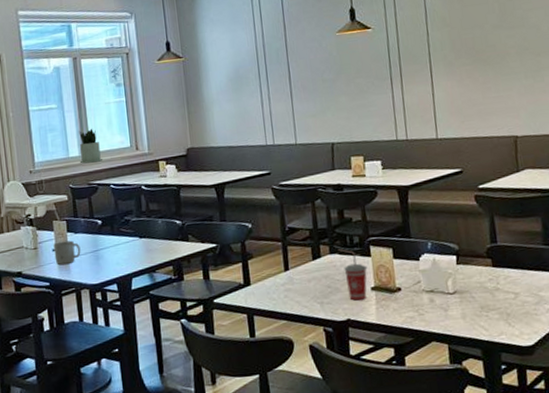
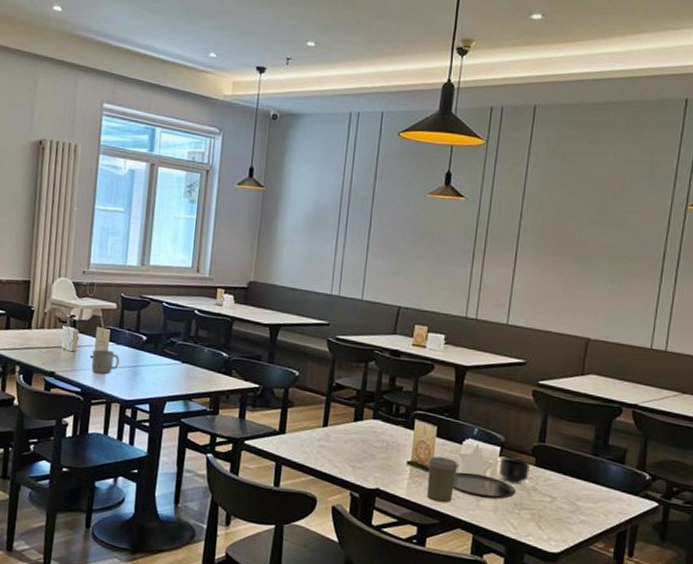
planter: present [79,128,103,164] -> none [136,240,161,277]
beverage cup: present [337,249,368,301] -> none [381,416,408,472]
cup: none [391,276,421,321] -> present [427,456,458,503]
plate: none [418,285,480,308] -> present [452,472,517,499]
mug: none [458,263,489,287] -> present [498,457,530,483]

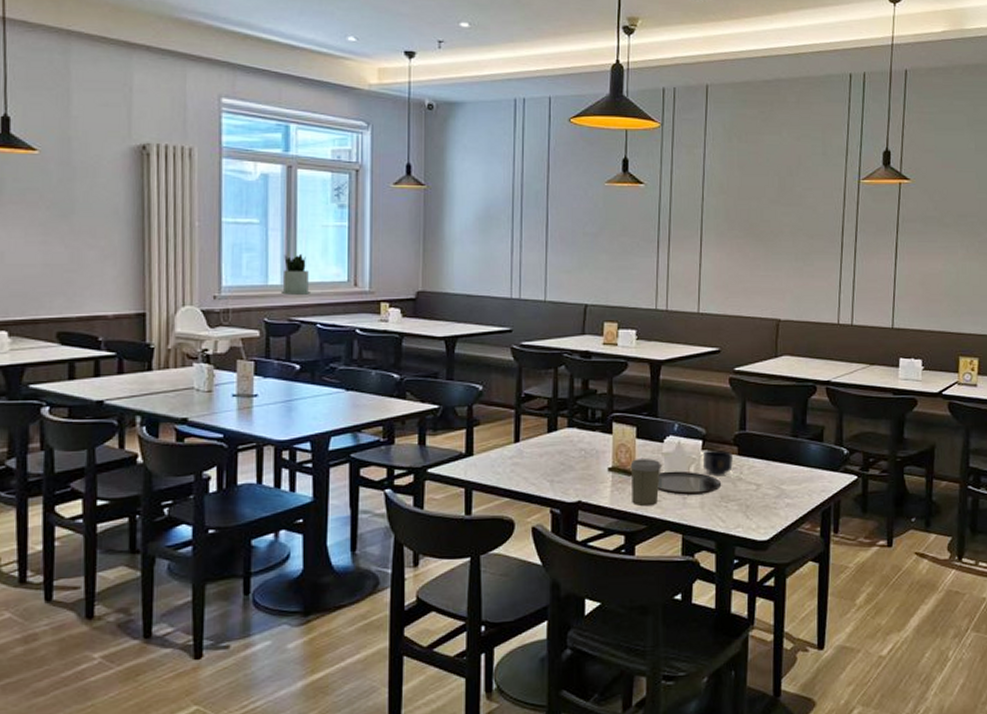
mug: present [91,349,120,374] -> none [234,385,269,413]
planter: none [136,240,161,277] -> present [280,253,312,295]

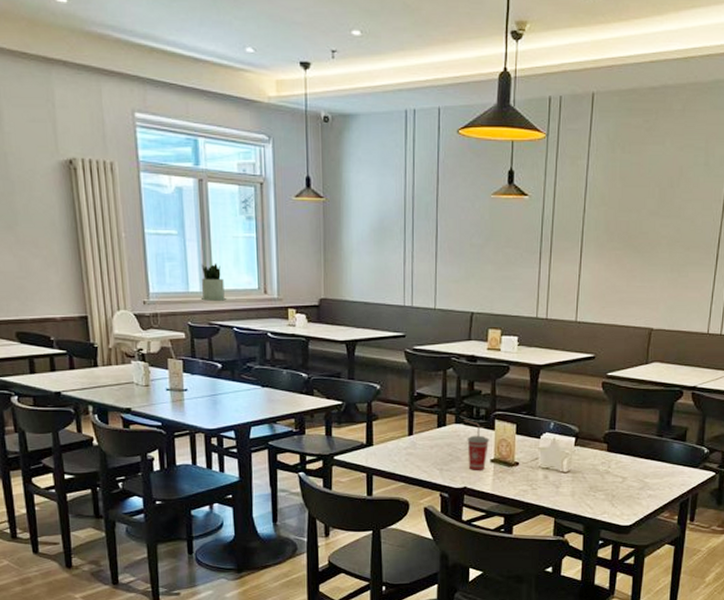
beverage cup: none [577,423,607,481] -> present [463,420,490,470]
cup: present [630,459,661,507] -> none [510,452,538,494]
plate: present [657,471,722,495] -> none [534,464,591,485]
mug: present [702,449,733,475] -> none [574,446,602,468]

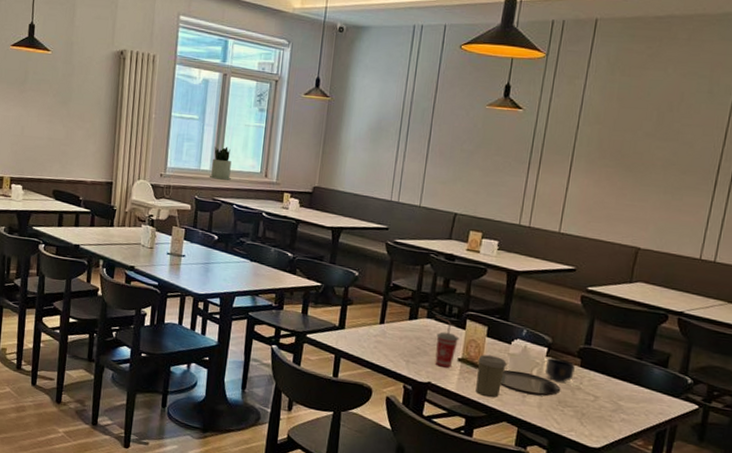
cup: none [510,452,538,494] -> present [476,355,507,398]
plate: none [534,464,591,485] -> present [500,369,561,397]
mug: none [574,446,602,468] -> present [544,357,575,382]

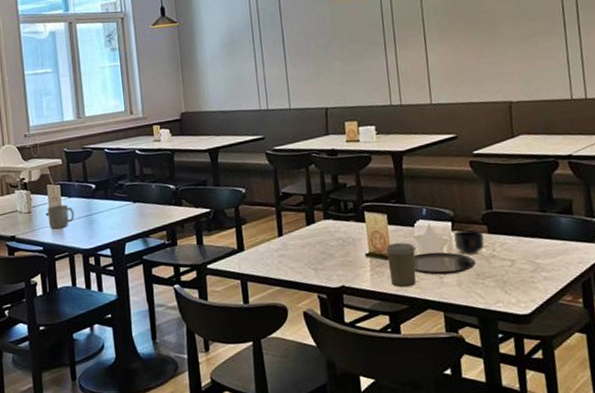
mug: none [167,247,194,269] -> present [47,204,75,229]
planter: present [209,146,232,181] -> none [74,92,98,128]
beverage cup: present [435,315,460,368] -> none [332,214,362,267]

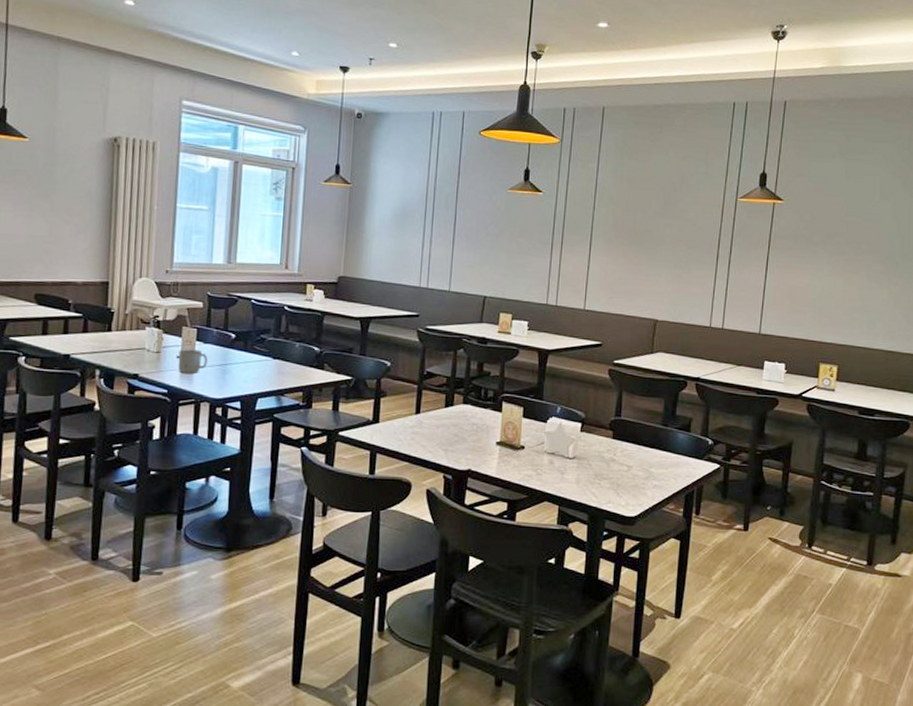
cup: present [385,242,416,288] -> none [516,436,544,479]
plate: present [413,252,476,275] -> none [539,448,597,472]
mug: present [453,229,485,254] -> none [580,432,608,455]

